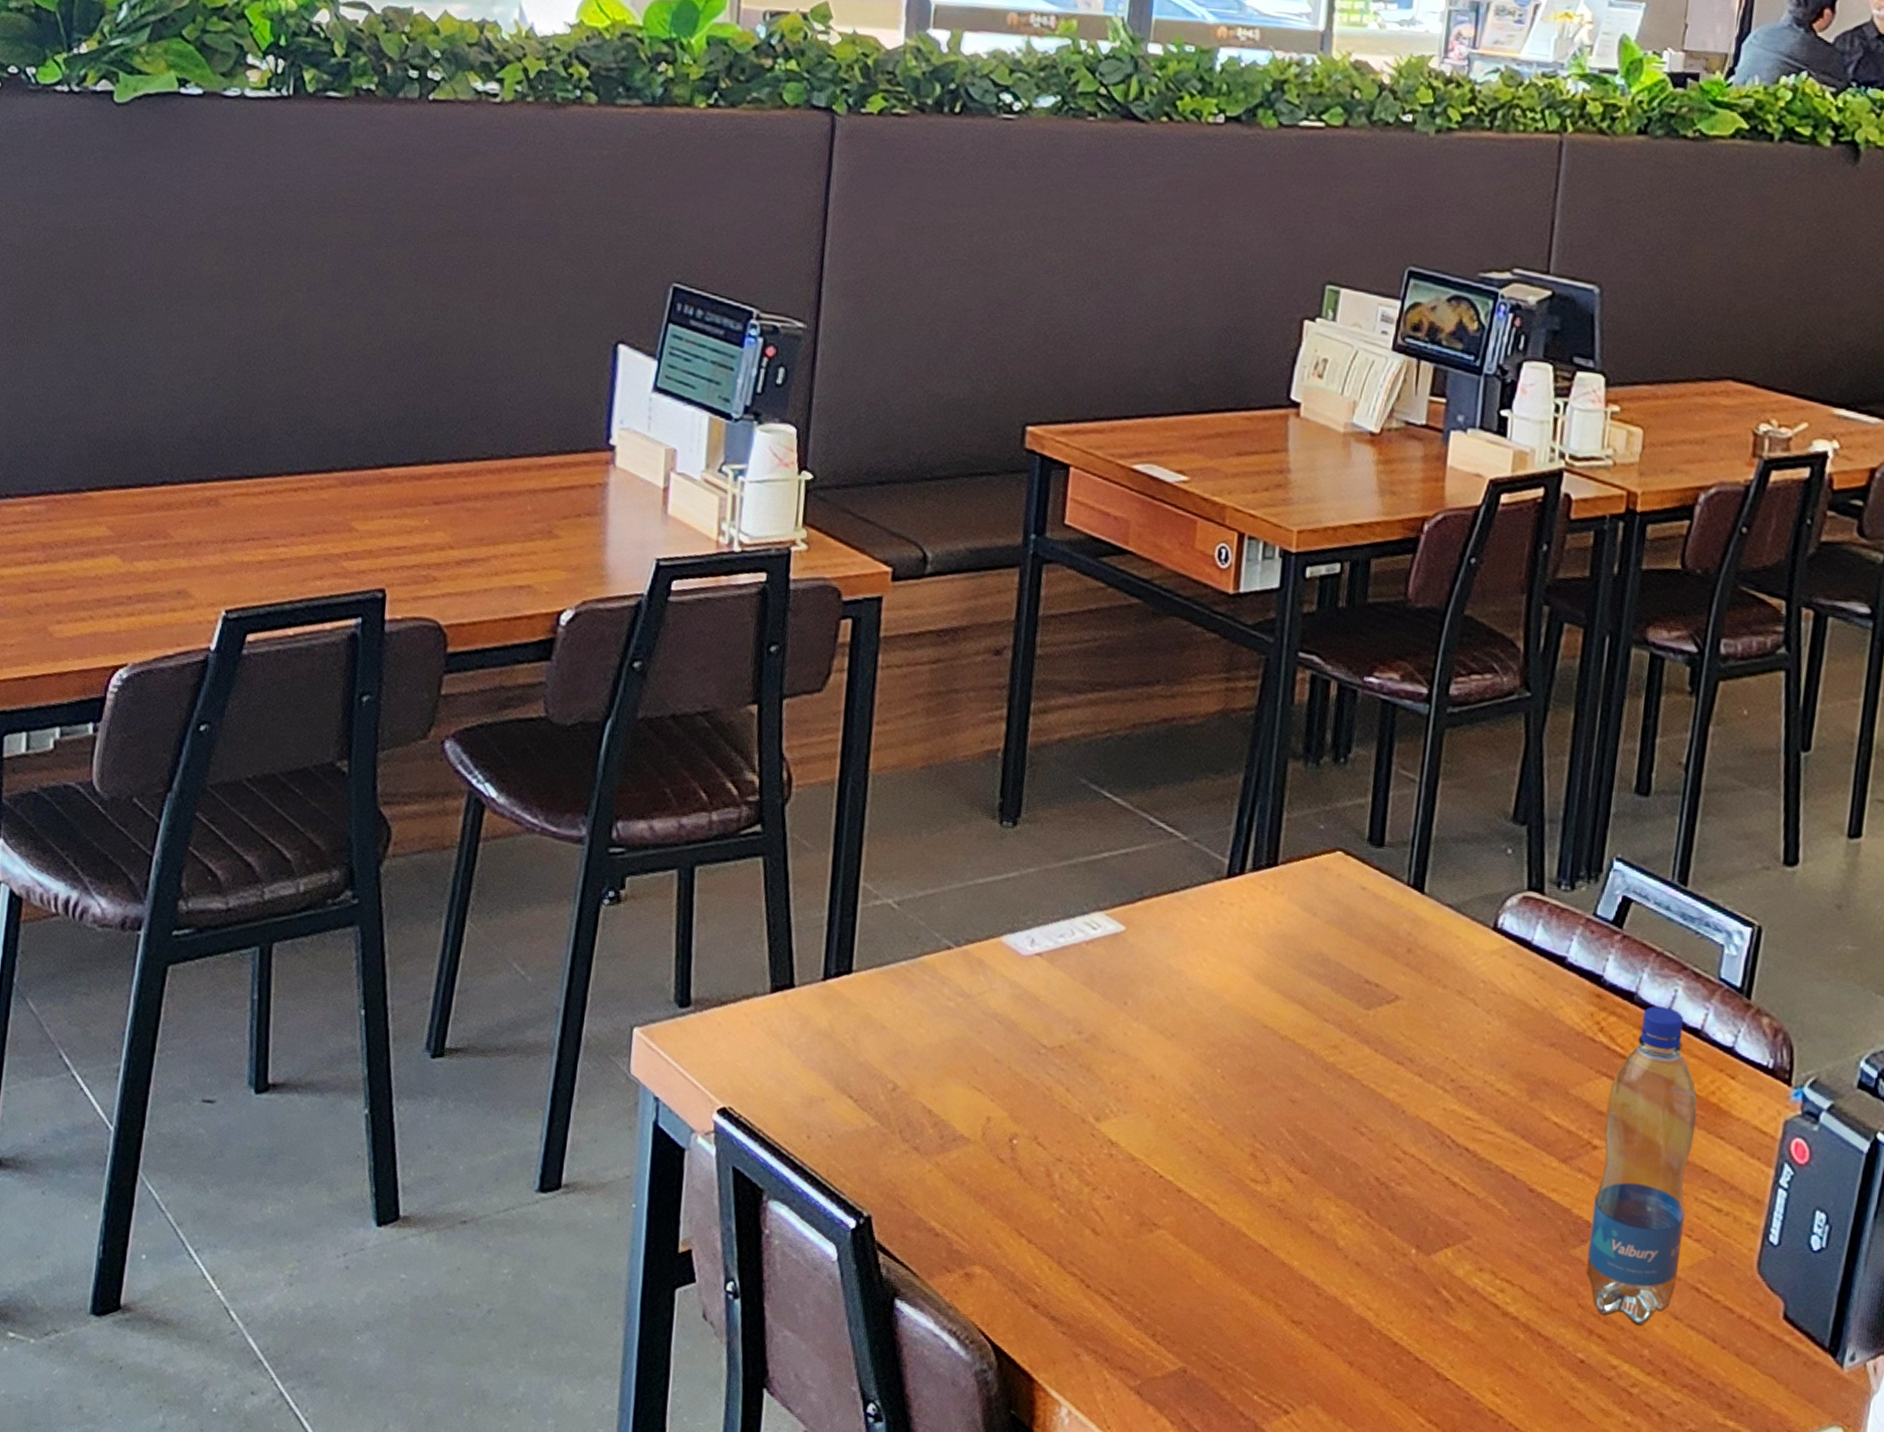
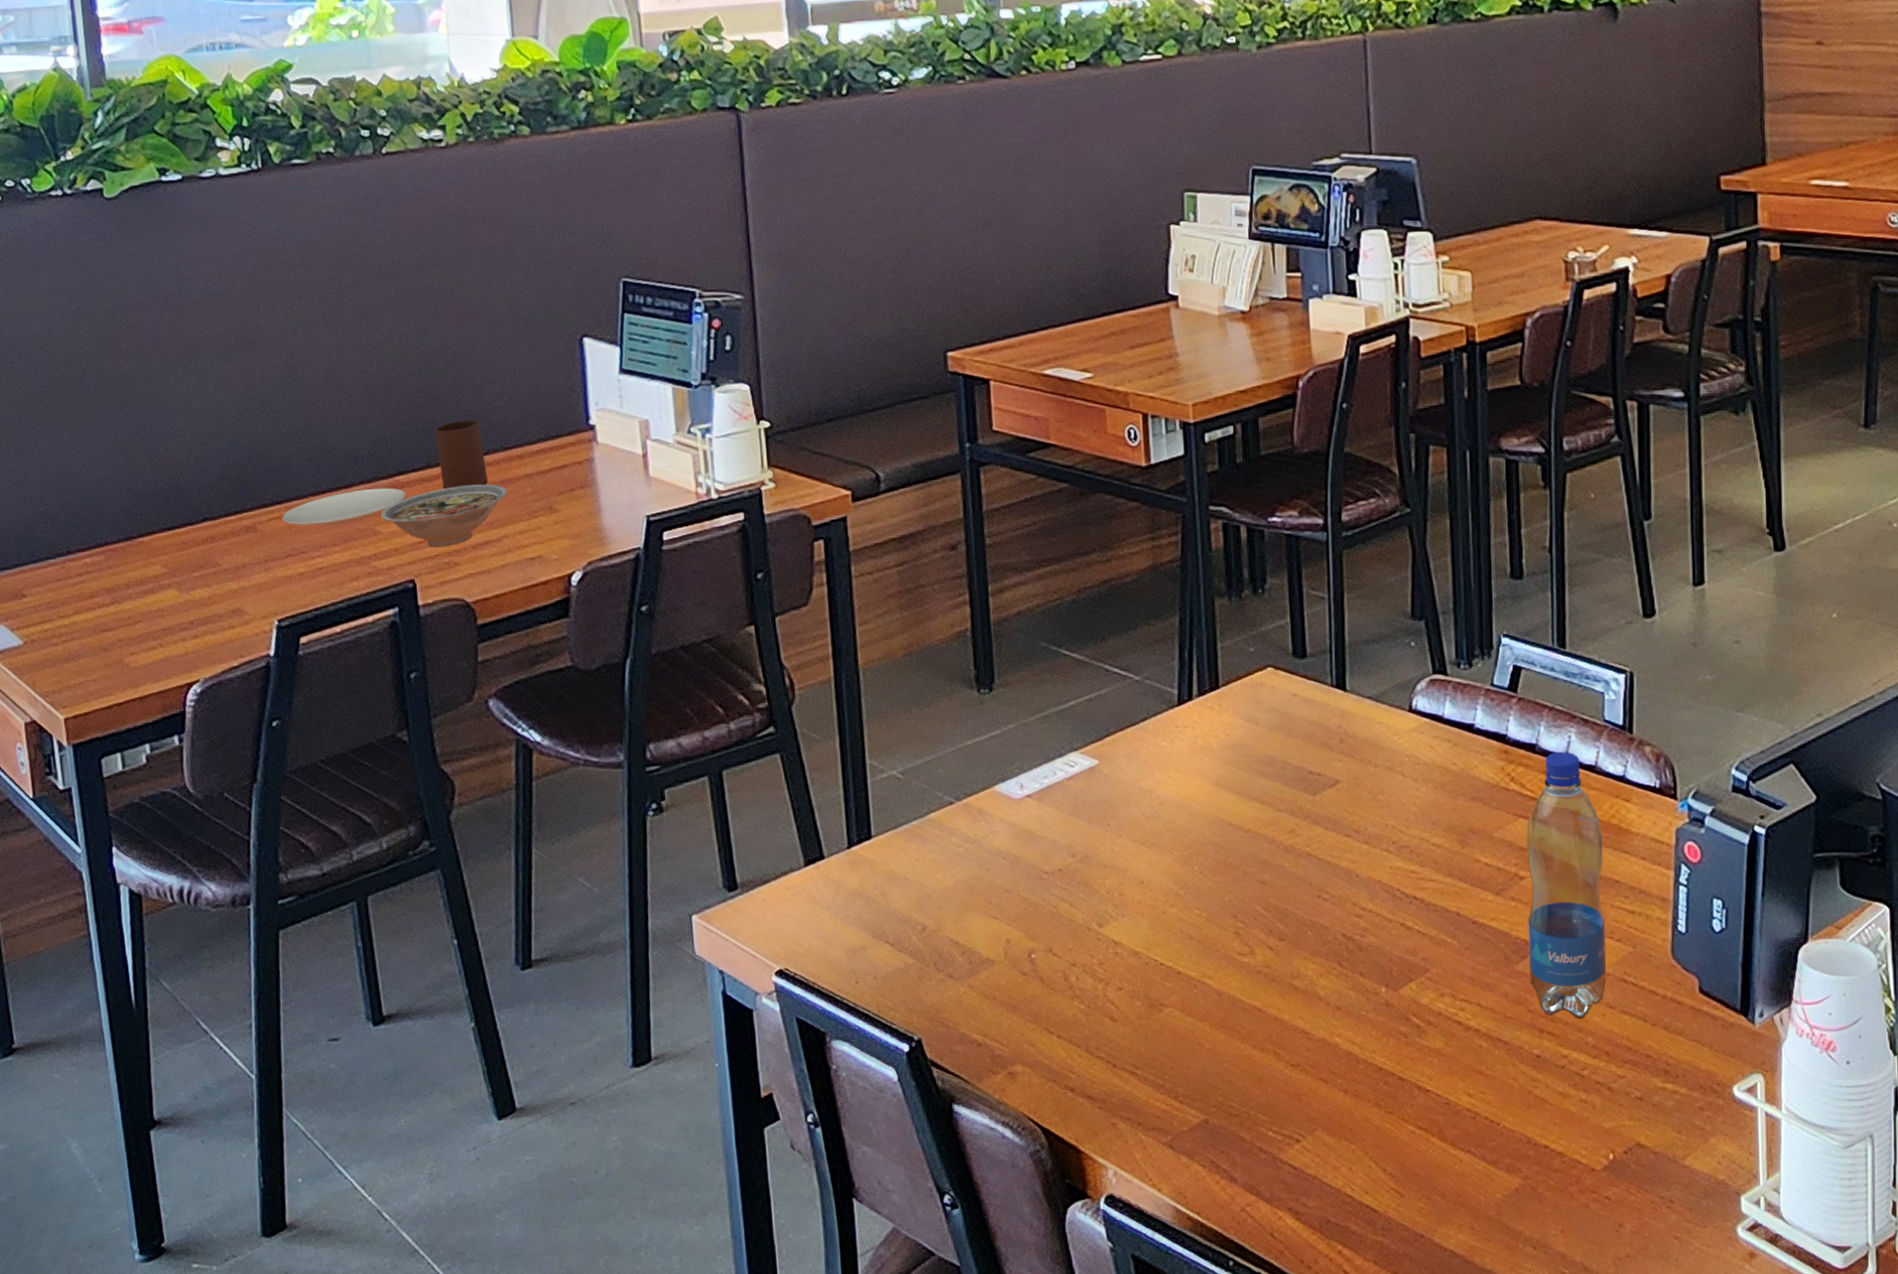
plate: none [250,477,392,513] -> present [282,488,407,527]
soup bowl: none [360,490,506,558] -> present [381,484,508,547]
cup: none [433,416,487,495] -> present [434,420,488,490]

